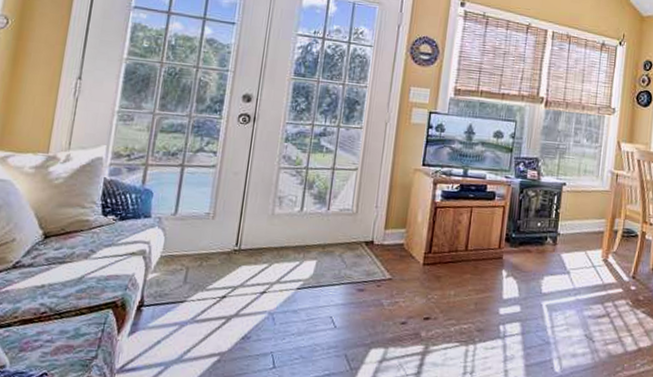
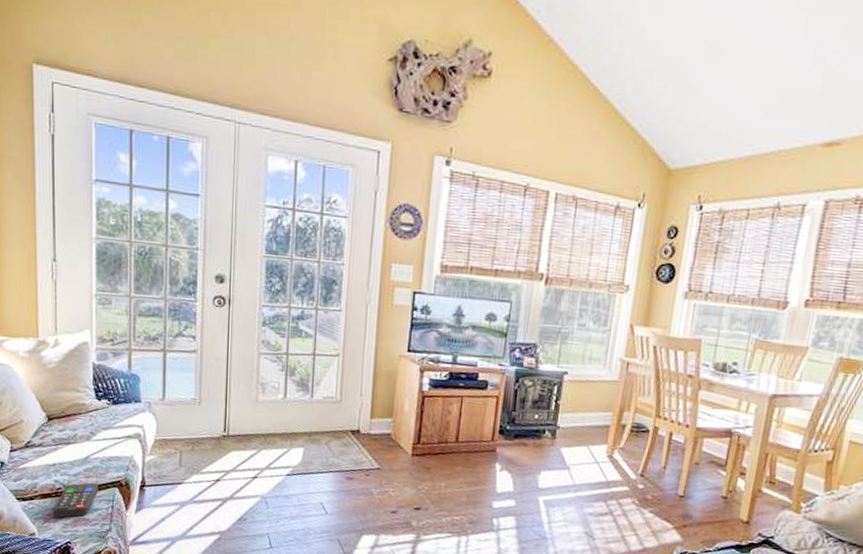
remote control: none [31,305,91,346] -> present [53,483,99,518]

